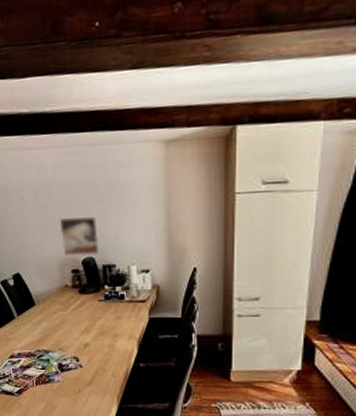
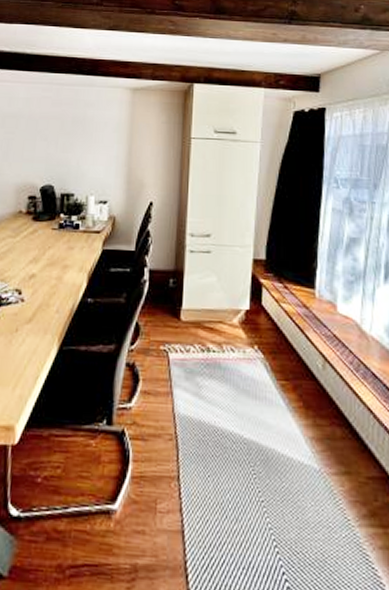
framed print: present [59,217,100,256] -> none [21,146,61,184]

